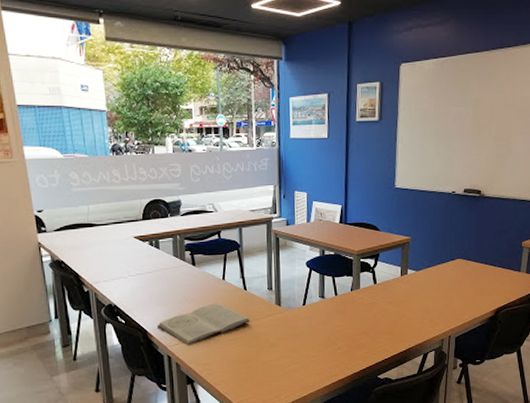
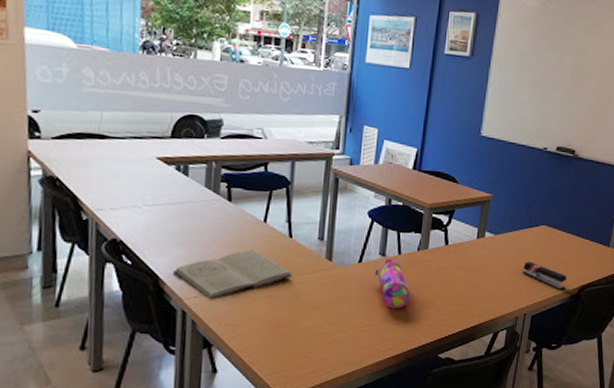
pencil case: none [317,299,349,341] -> present [375,258,410,309]
stapler: none [444,291,484,314] -> present [523,261,566,291]

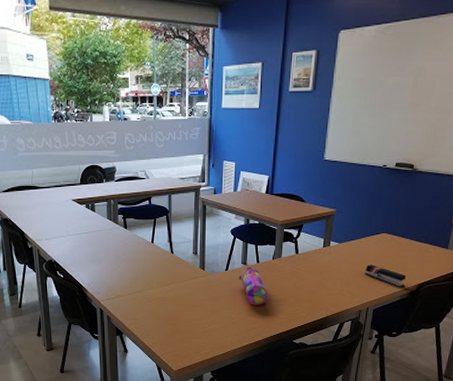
book: present [173,250,293,298] -> none [92,264,176,300]

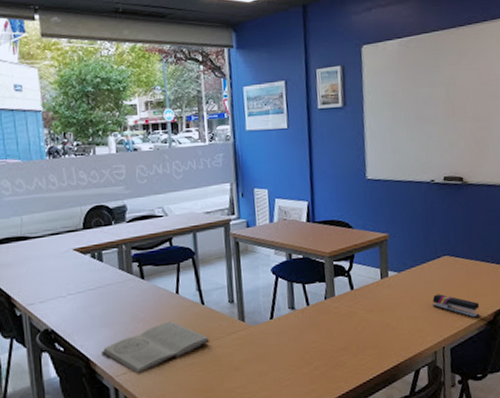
book: none [92,264,176,300] -> present [102,321,210,373]
pencil case: present [239,266,268,305] -> none [287,310,326,360]

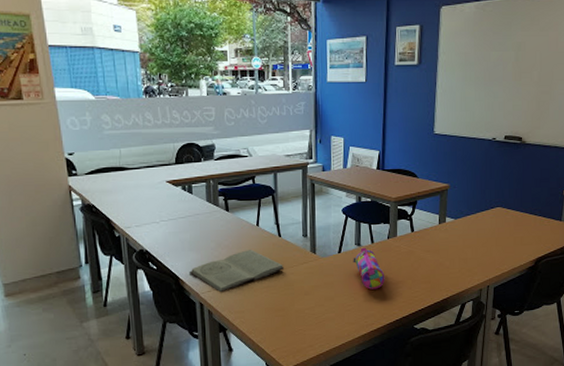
pencil case: none [287,310,326,360] -> present [353,247,385,290]
stapler: present [432,294,480,319] -> none [483,240,523,264]

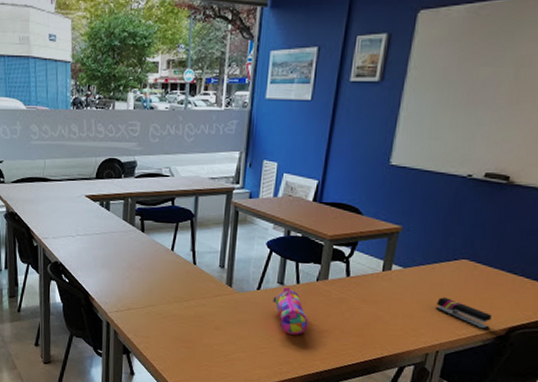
book: present [190,250,285,292] -> none [100,274,196,314]
stapler: none [483,240,523,264] -> present [436,297,491,331]

